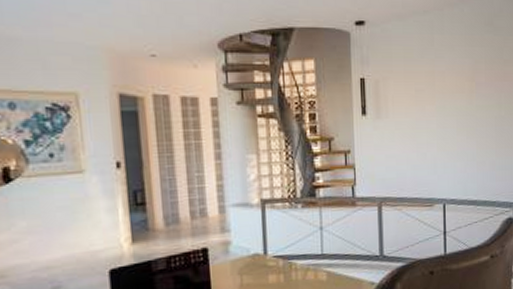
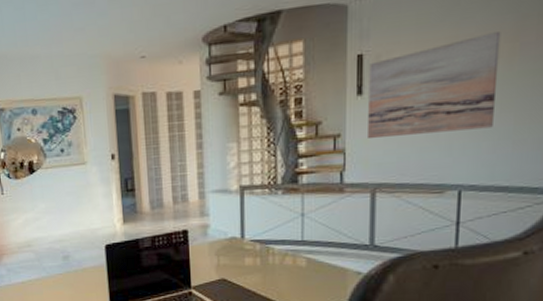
wall art: none [370,72,463,157] -> present [368,32,501,140]

